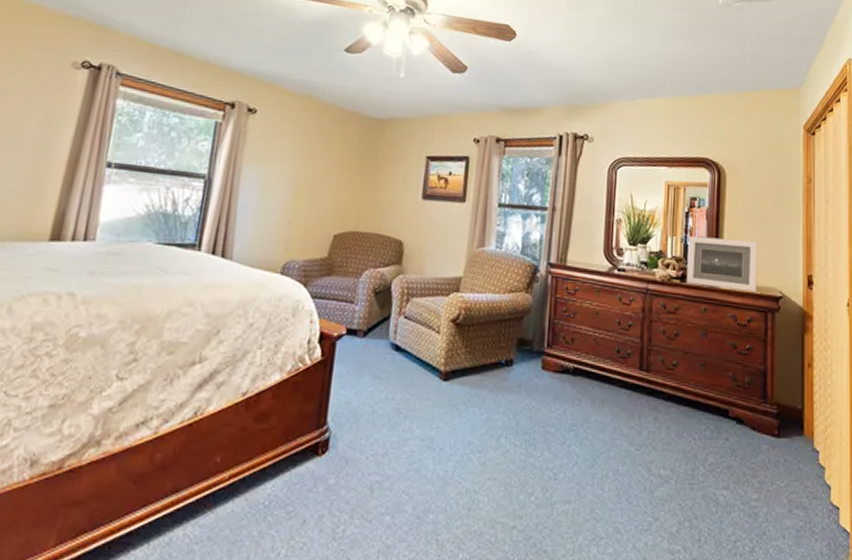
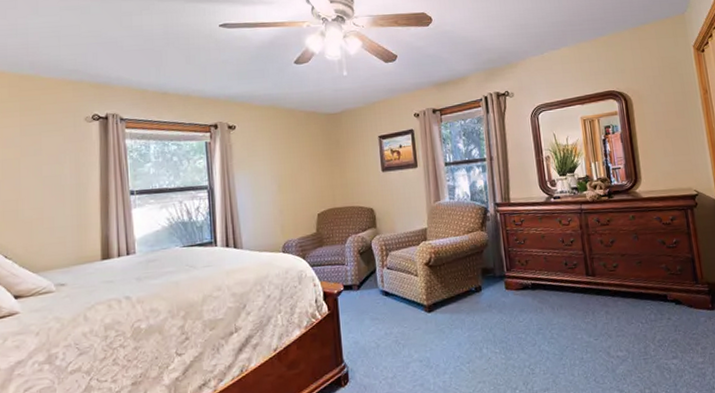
picture frame: present [686,235,758,293] -> none [609,152,675,199]

